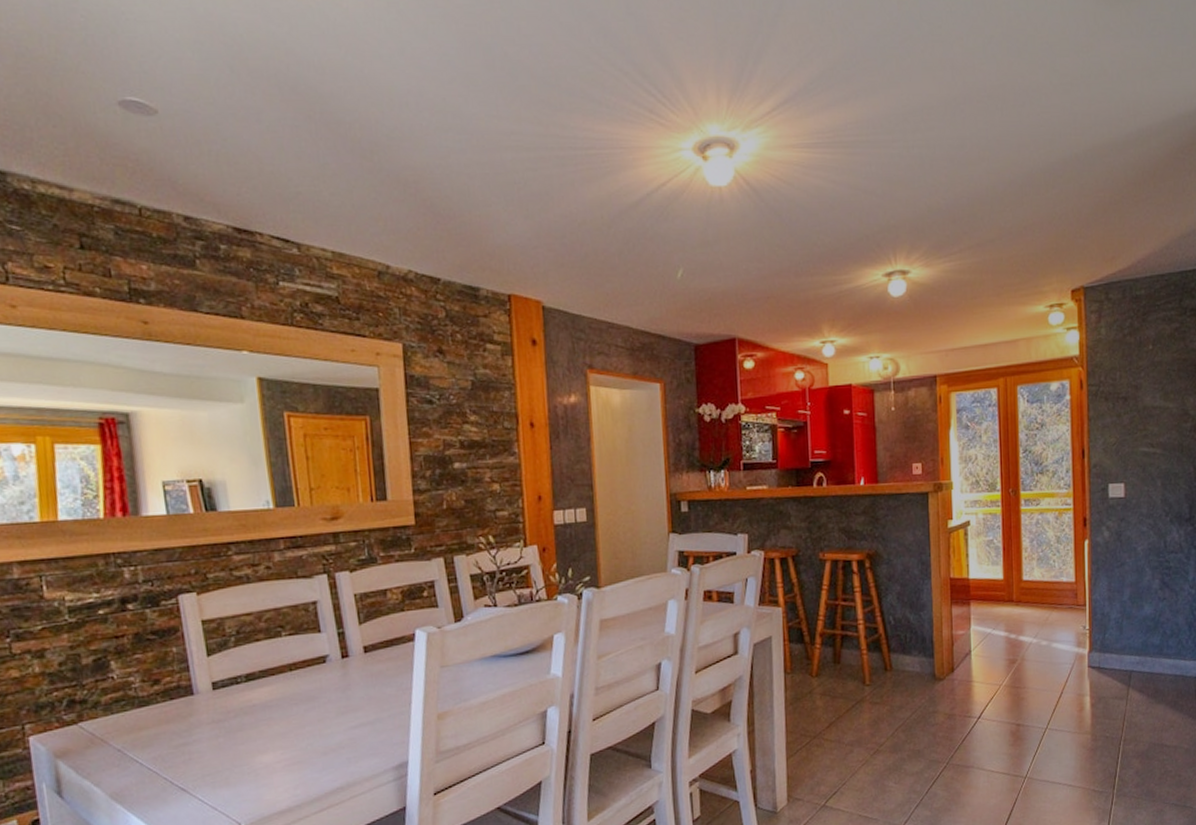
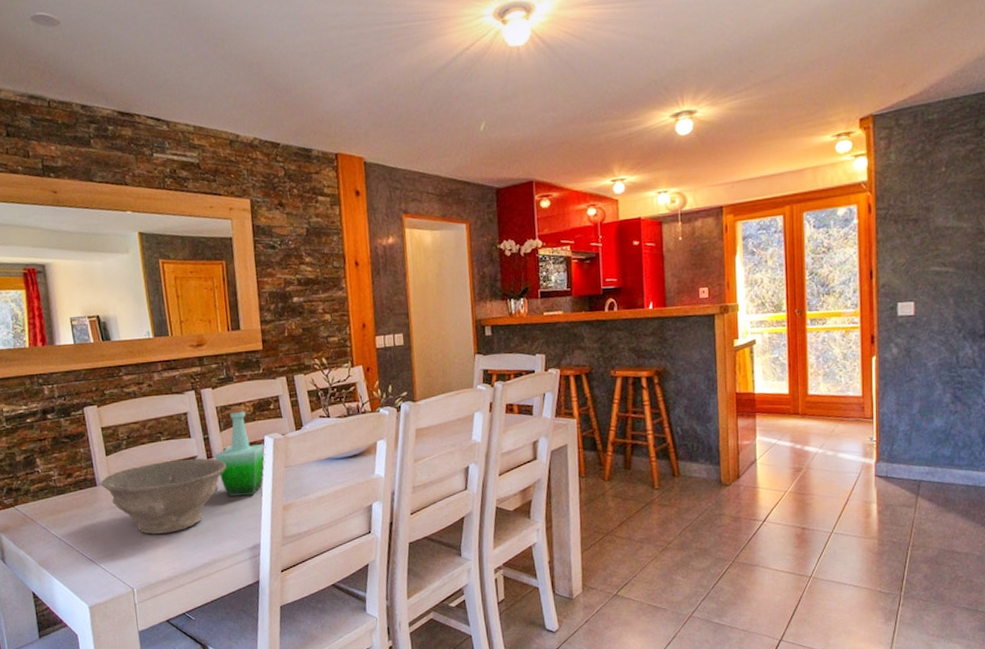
bowl: none [198,657,366,754] -> present [100,458,226,534]
bottle: none [351,592,417,705] -> present [214,405,266,497]

